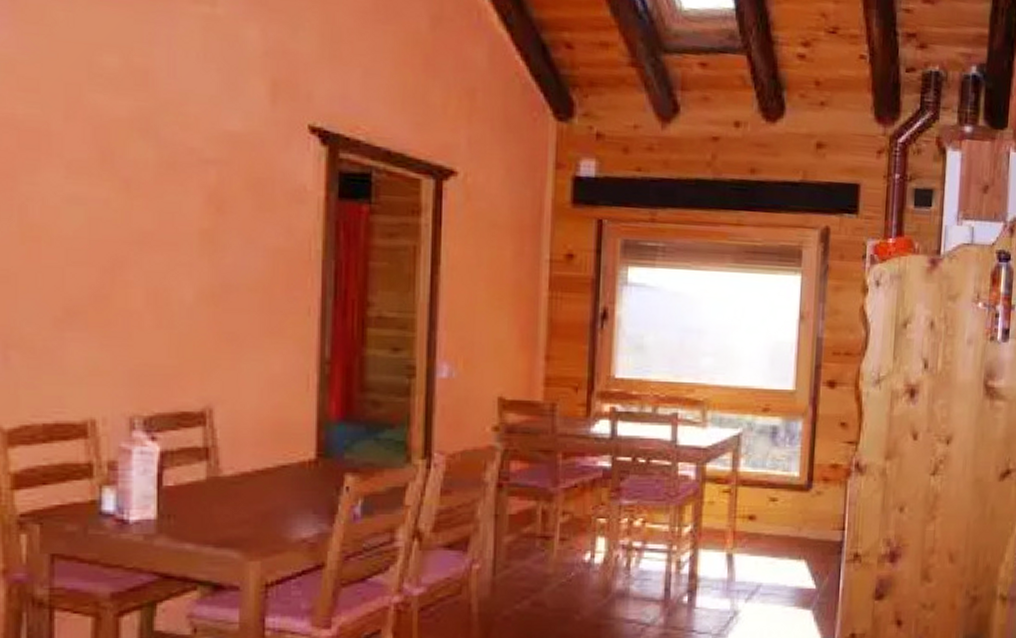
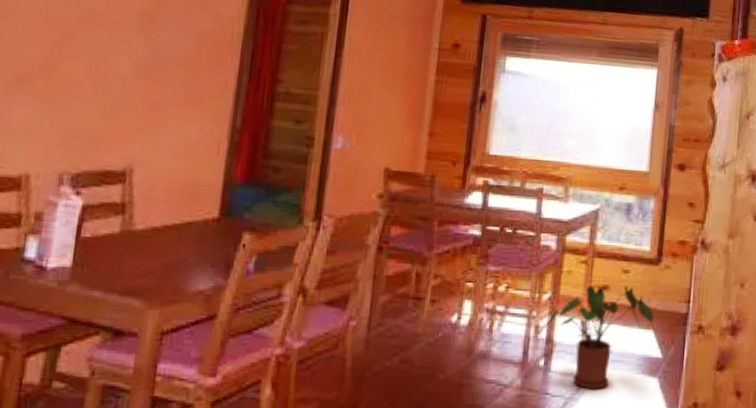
house plant: none [692,514,805,625] -> present [550,285,654,390]

